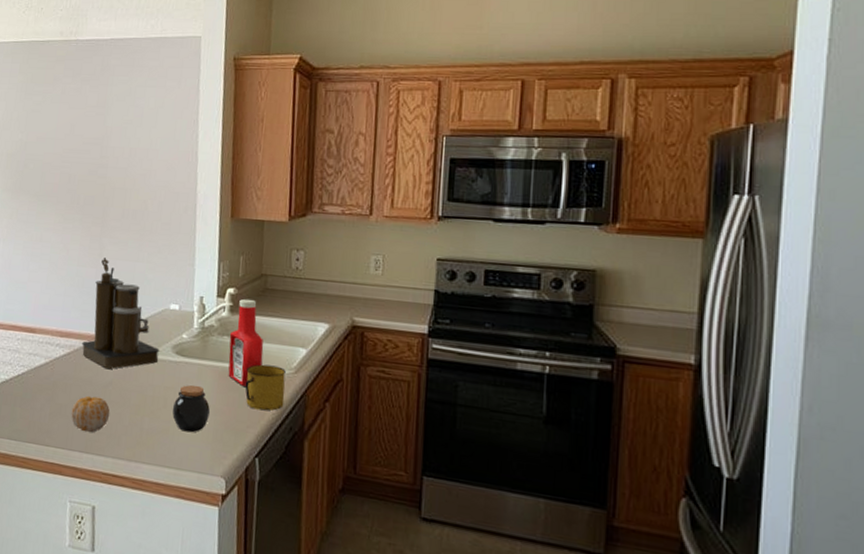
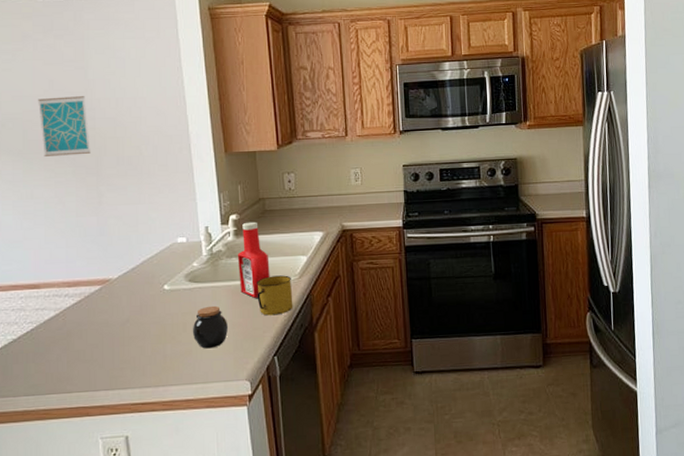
wall art: none [56,142,101,203] -> present [38,96,91,156]
fruit: present [71,395,110,433] -> none [91,335,131,371]
coffee maker: present [81,258,160,369] -> none [91,205,173,308]

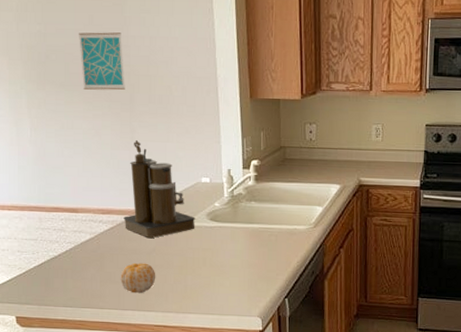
coffee maker: none [91,205,173,308] -> present [122,140,196,238]
fruit: none [91,335,131,371] -> present [120,262,156,294]
jar: present [192,305,229,349] -> none [211,245,245,284]
ketchup bottle: present [237,221,270,298] -> none [256,168,287,242]
mug: present [256,275,293,316] -> none [272,222,307,260]

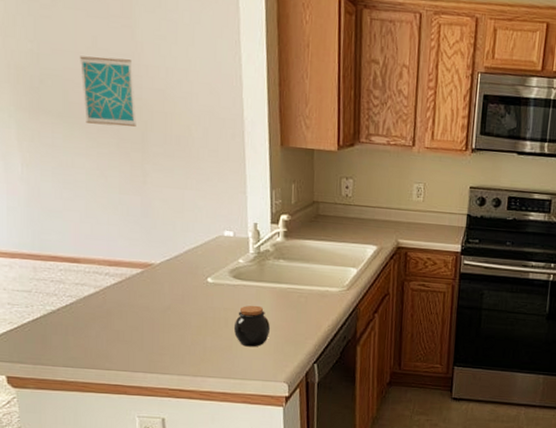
fruit: present [120,262,156,294] -> none [130,321,171,355]
coffee maker: present [122,140,196,238] -> none [132,185,217,295]
jar: none [211,245,245,284] -> present [233,305,271,347]

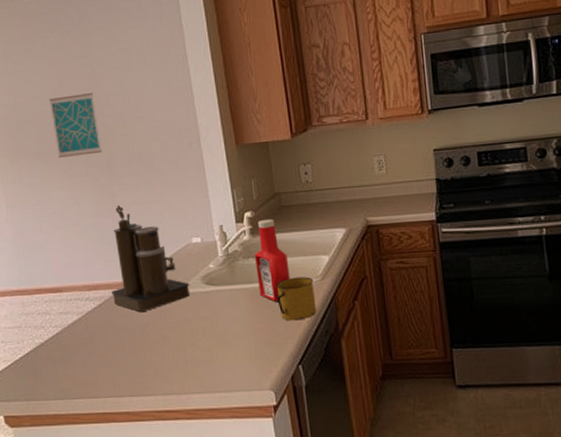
coffee maker: none [132,185,217,295] -> present [110,205,190,312]
jar: present [233,305,271,347] -> none [211,309,249,356]
ketchup bottle: none [285,224,318,304] -> present [254,218,290,302]
mug: none [302,283,339,324] -> present [276,277,317,321]

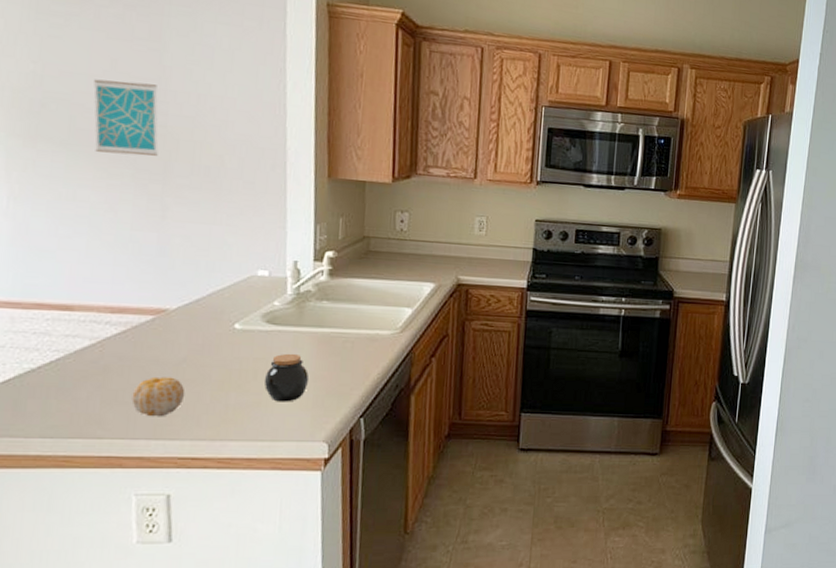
coffee maker: present [110,205,190,312] -> none [141,220,247,344]
fruit: none [113,340,153,377] -> present [131,376,186,417]
jar: none [211,309,249,356] -> present [264,353,310,402]
ketchup bottle: present [254,218,290,302] -> none [328,261,368,350]
mug: present [276,277,317,321] -> none [347,326,391,372]

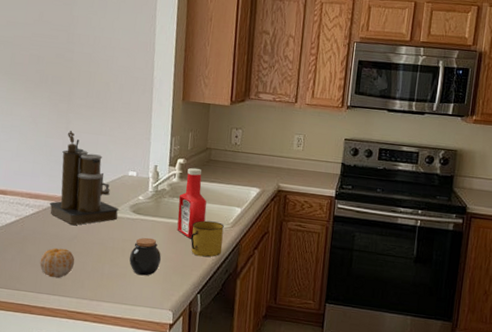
wall art: present [93,79,159,156] -> none [26,27,68,83]
coffee maker: none [141,220,247,344] -> present [49,131,119,225]
ketchup bottle: none [328,261,368,350] -> present [177,167,207,238]
mug: none [347,326,391,372] -> present [190,220,224,258]

